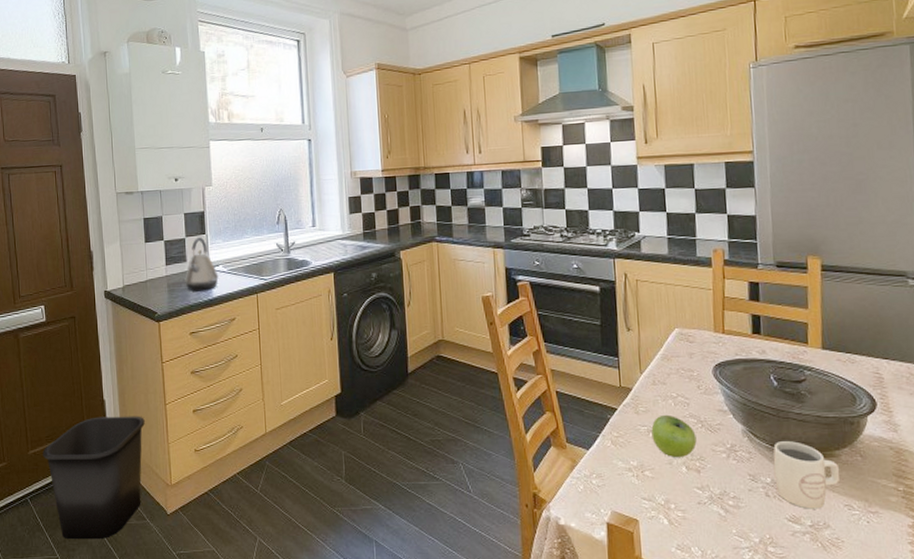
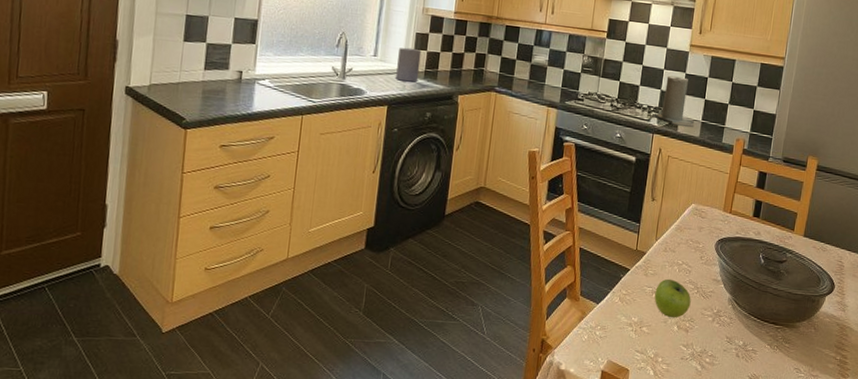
waste bin: present [43,416,145,539] -> none [19,222,152,353]
kettle: present [185,237,219,292] -> none [223,46,263,104]
canister: none [335,212,359,247] -> present [396,47,422,83]
paper towel: none [612,193,659,246] -> present [654,75,694,127]
mug: present [773,441,841,509] -> none [745,311,797,370]

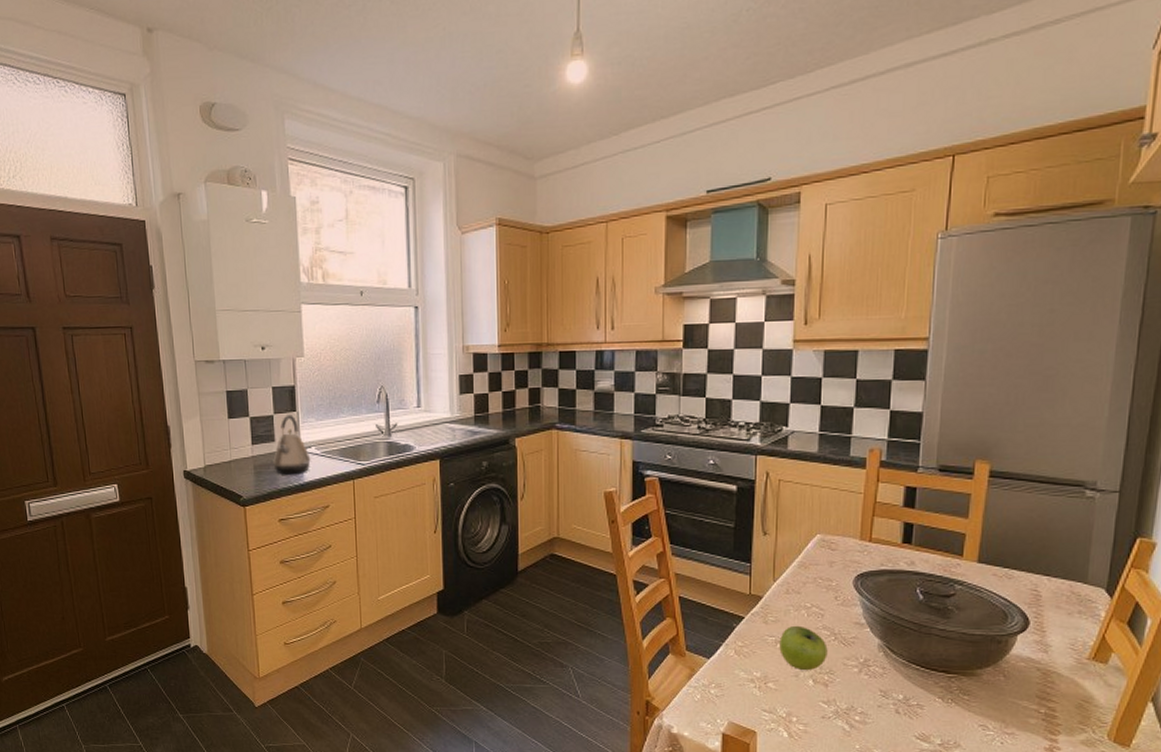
kettle: none [223,46,263,104] -> present [273,415,311,475]
canister: present [396,47,422,83] -> none [443,392,469,432]
paper towel: present [654,75,694,127] -> none [756,382,809,442]

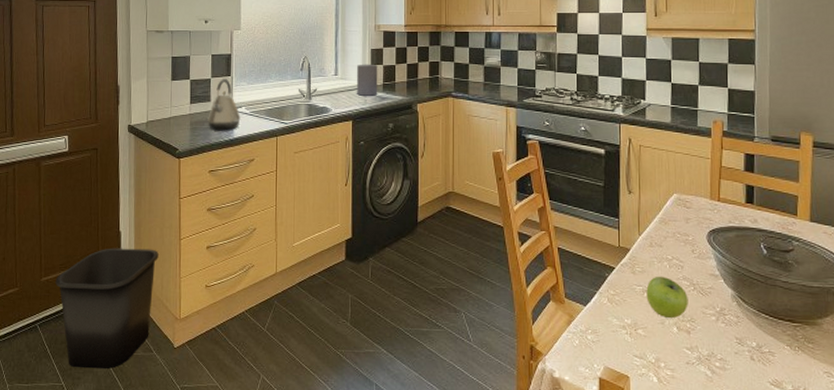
waste bin: none [121,605,230,729] -> present [55,248,159,369]
canister: none [443,392,469,432] -> present [357,64,378,97]

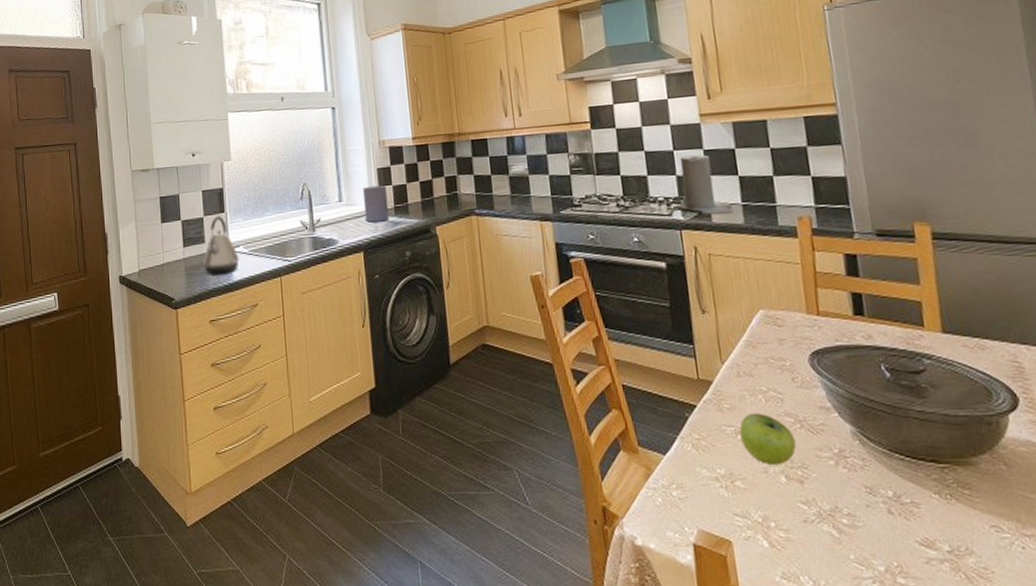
waste bin: present [55,248,159,369] -> none [54,414,162,554]
paper towel: none [619,62,663,113] -> present [676,154,732,215]

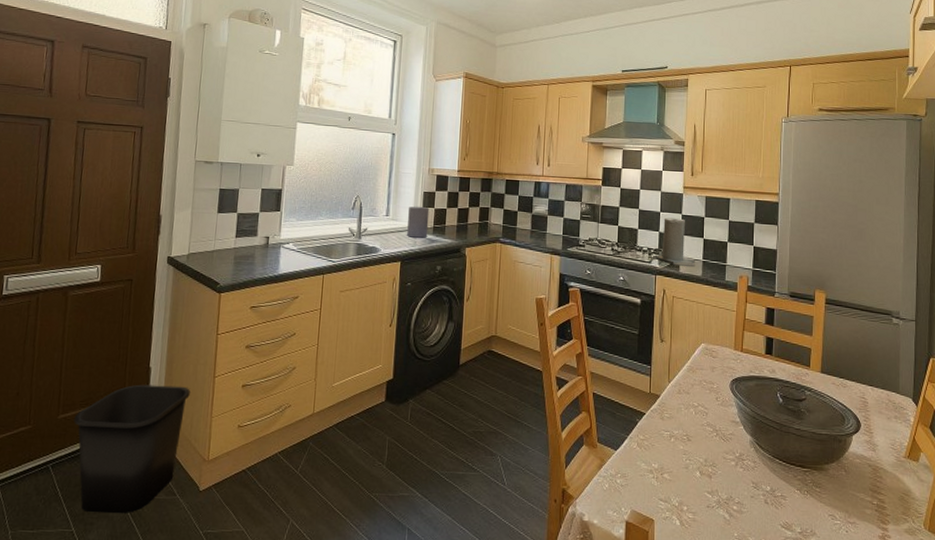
waste bin: none [54,414,162,554] -> present [74,384,190,513]
kettle: present [203,216,239,275] -> none [252,213,288,267]
fruit: present [739,412,797,464] -> none [673,422,711,463]

